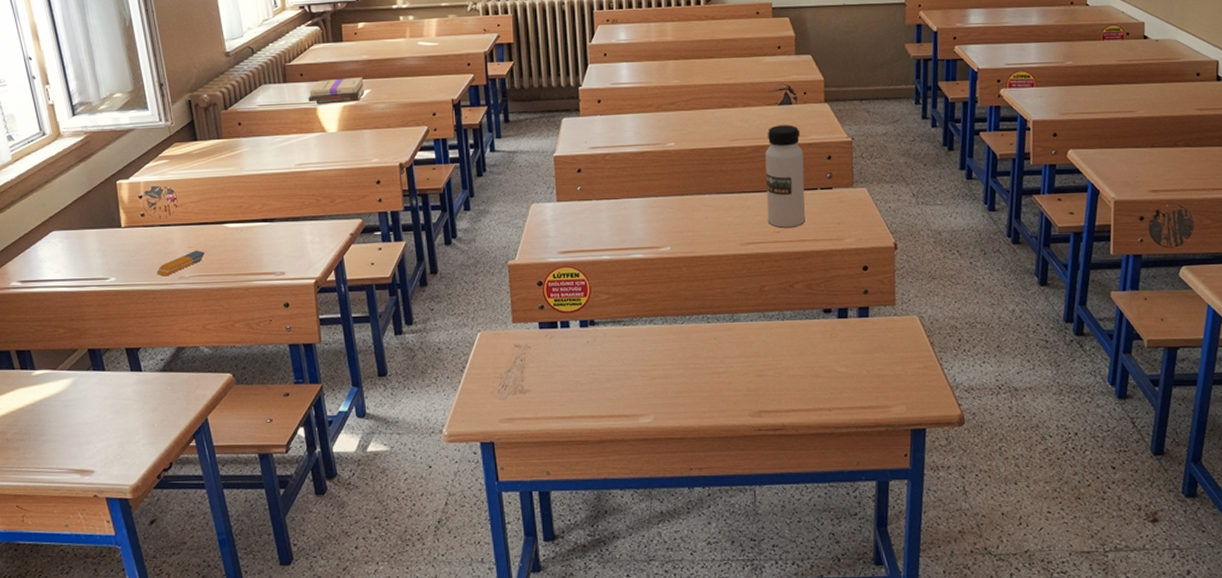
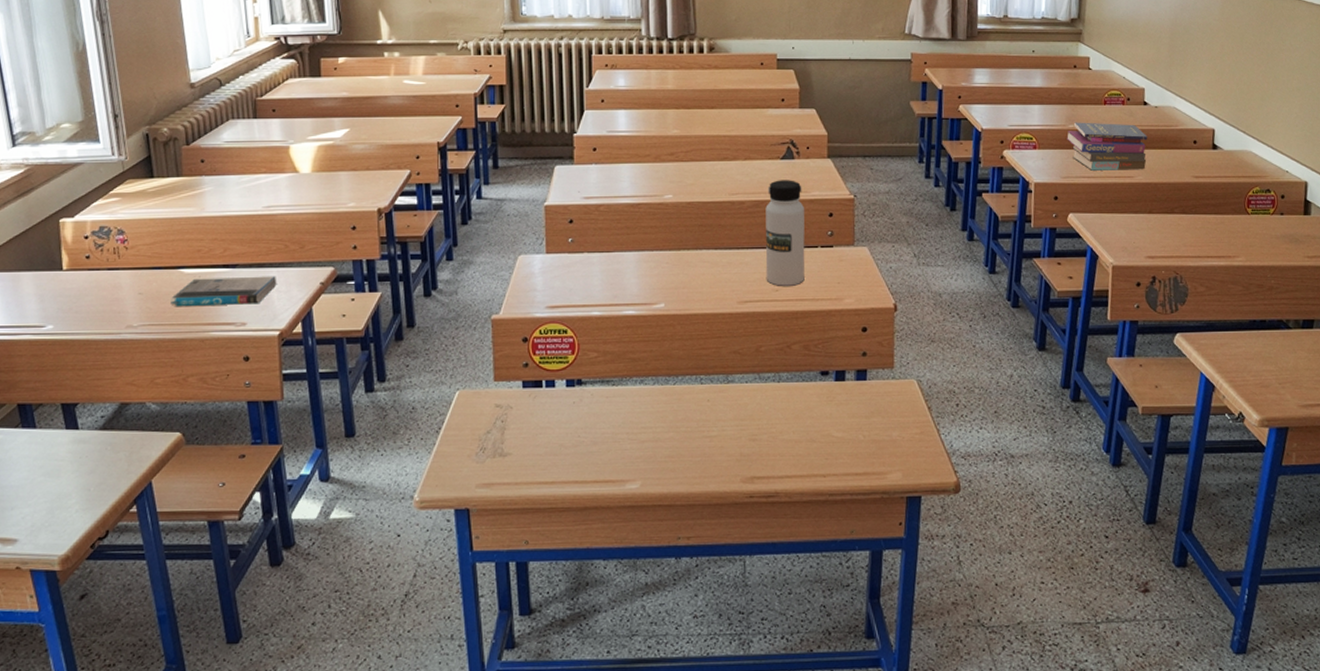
eraser: present [156,250,205,276] -> none [100,297,157,325]
book: none [217,228,311,259] -> present [171,276,277,307]
books: present [308,77,365,105] -> none [280,115,343,143]
books: none [1065,58,1149,106] -> present [1067,122,1148,171]

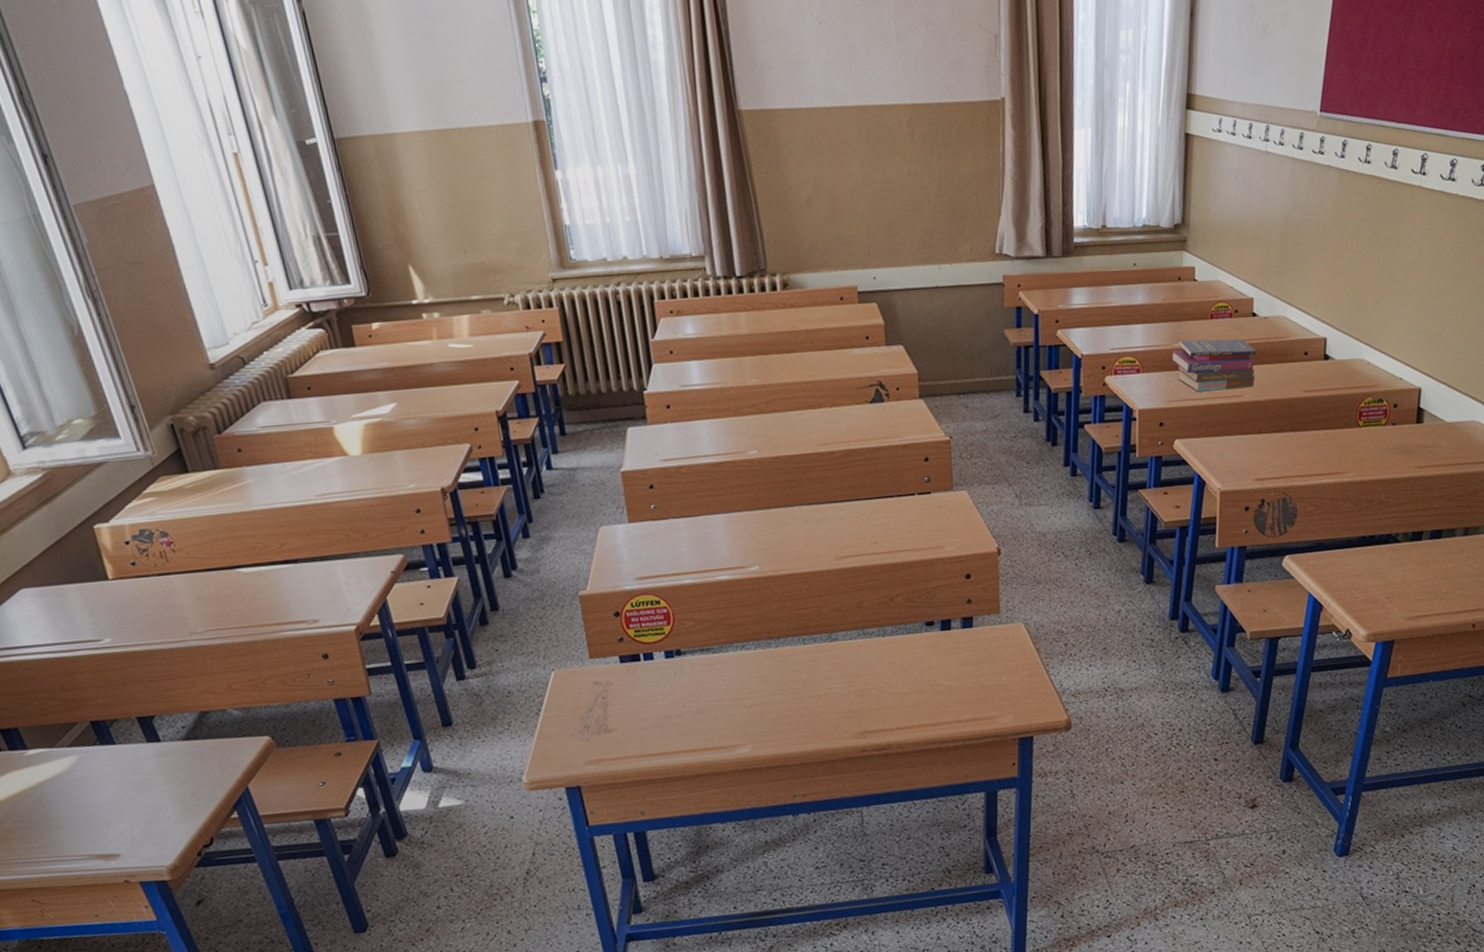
book: present [171,276,277,307] -> none [233,568,345,609]
water bottle: present [765,180,805,287] -> none [857,424,903,540]

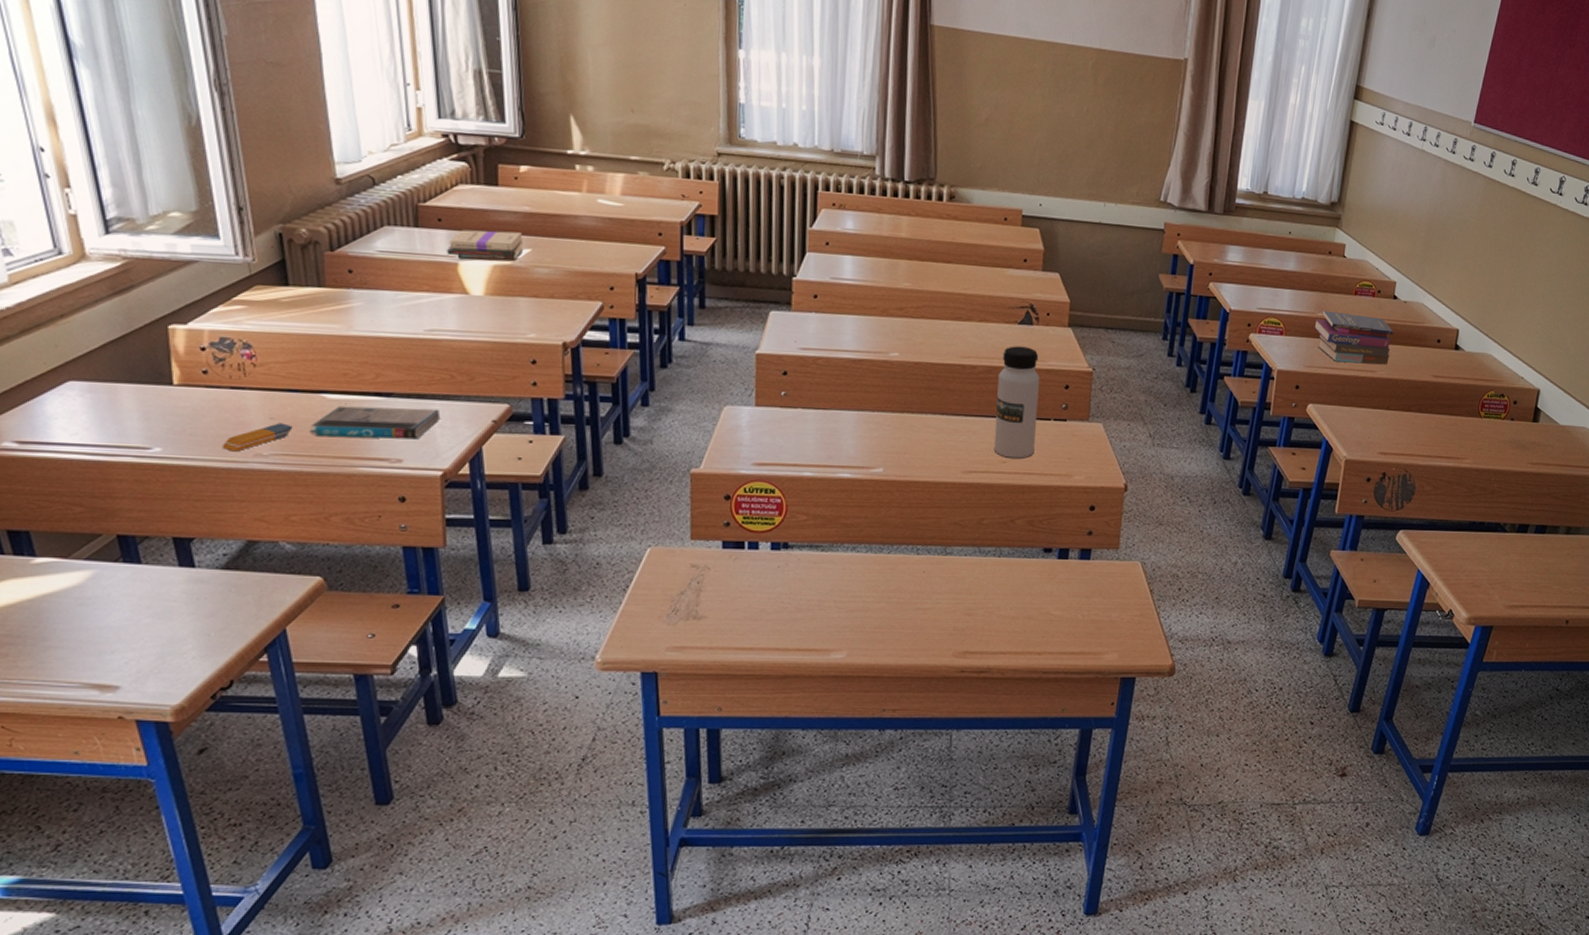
eraser: none [161,600,218,633] -> present [221,423,293,452]
book: none [233,568,345,609] -> present [310,406,441,440]
books: none [321,388,390,423] -> present [447,229,524,262]
water bottle: none [857,424,903,540] -> present [993,346,1041,460]

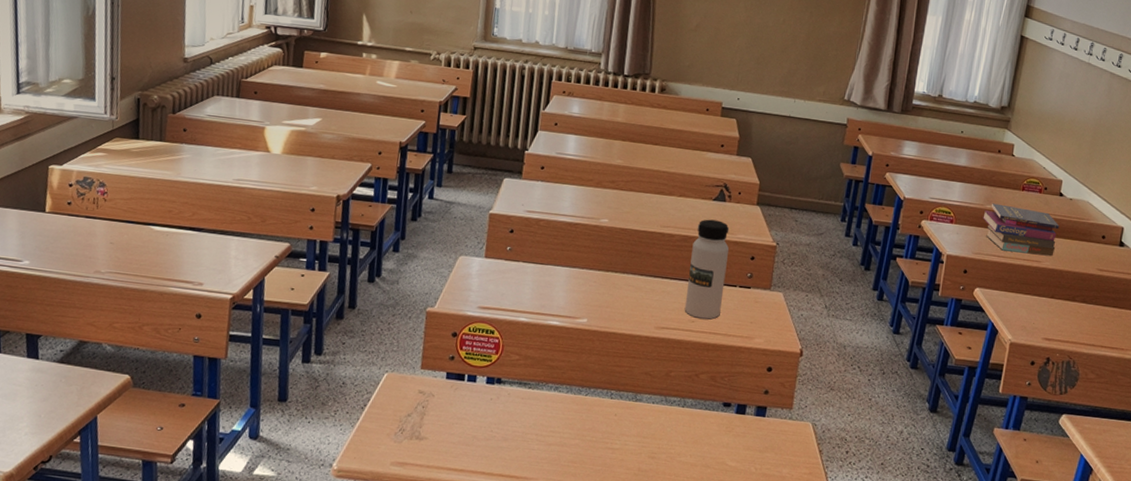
eraser: present [221,423,293,452] -> none [72,247,126,268]
book: present [310,406,441,440] -> none [137,236,237,268]
books: present [447,229,524,262] -> none [258,101,316,128]

